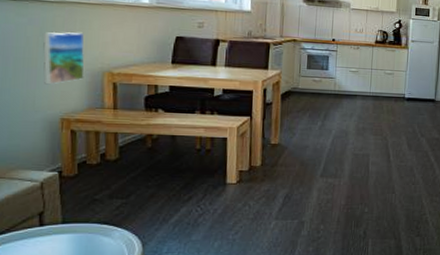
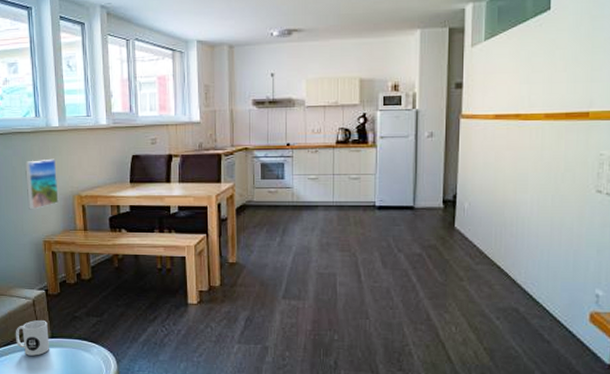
mug: none [12,205,59,244] -> present [15,320,49,356]

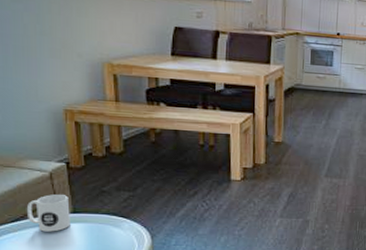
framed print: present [25,158,59,210] -> none [41,19,84,75]

